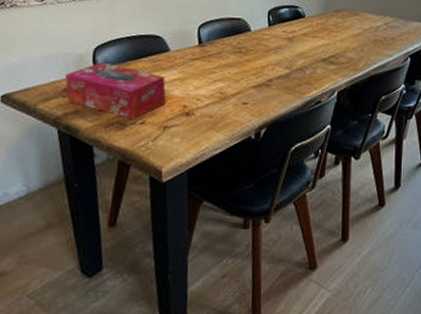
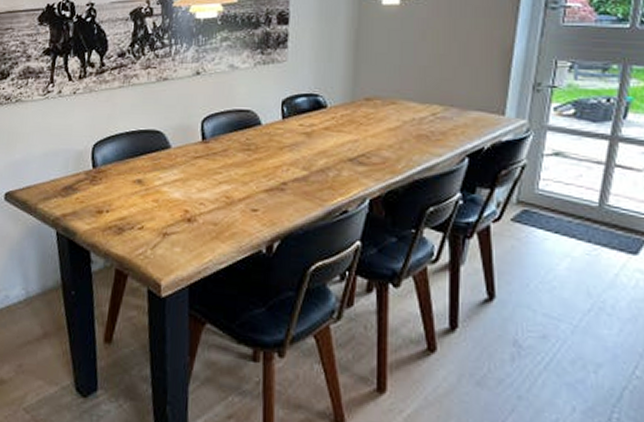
tissue box: present [64,62,166,120] -> none [64,159,166,225]

